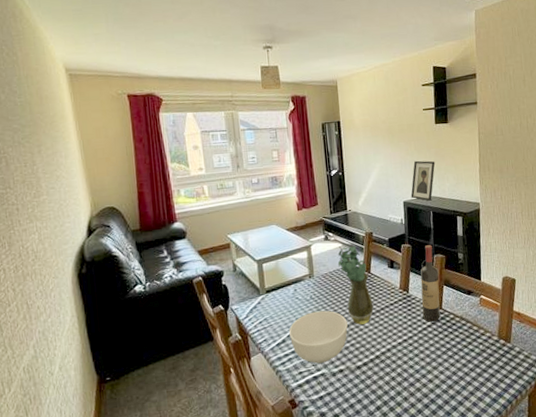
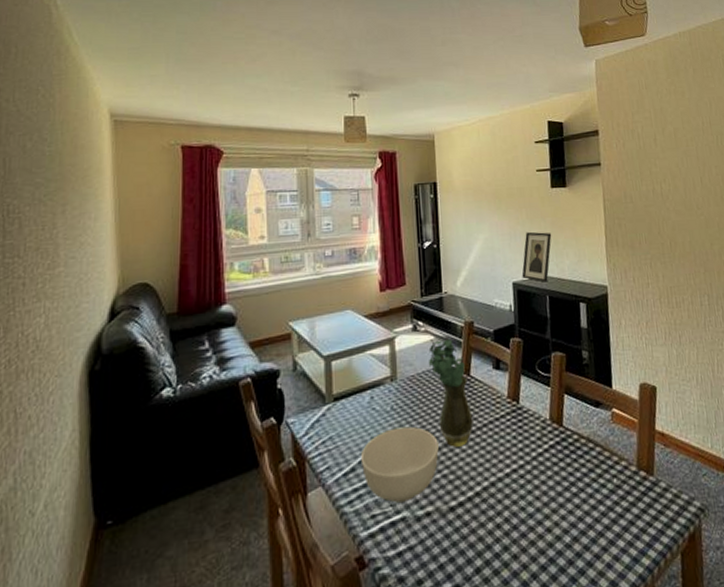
wine bottle: present [420,245,440,322] -> none [534,339,561,445]

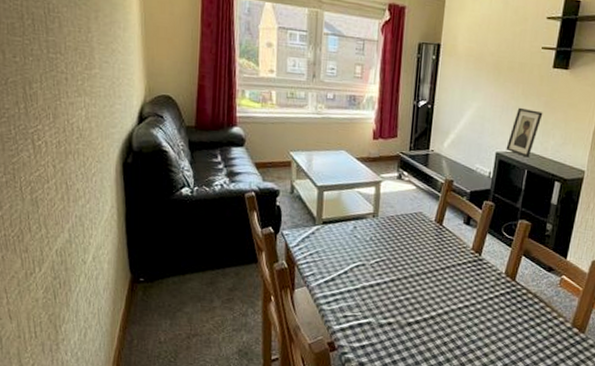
bowl: present [360,426,439,503] -> none [340,254,406,311]
vase: present [428,336,474,447] -> none [408,189,439,280]

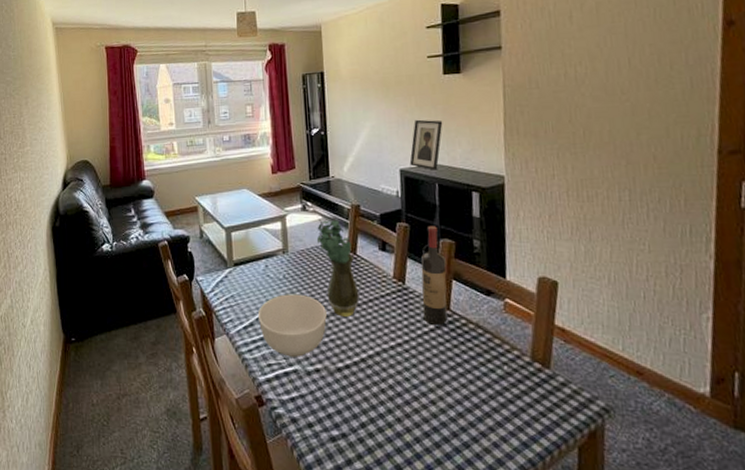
bowl: none [340,254,406,311] -> present [257,294,327,357]
vase: none [408,189,439,280] -> present [317,217,360,317]
wine bottle: none [491,207,520,293] -> present [421,226,448,325]

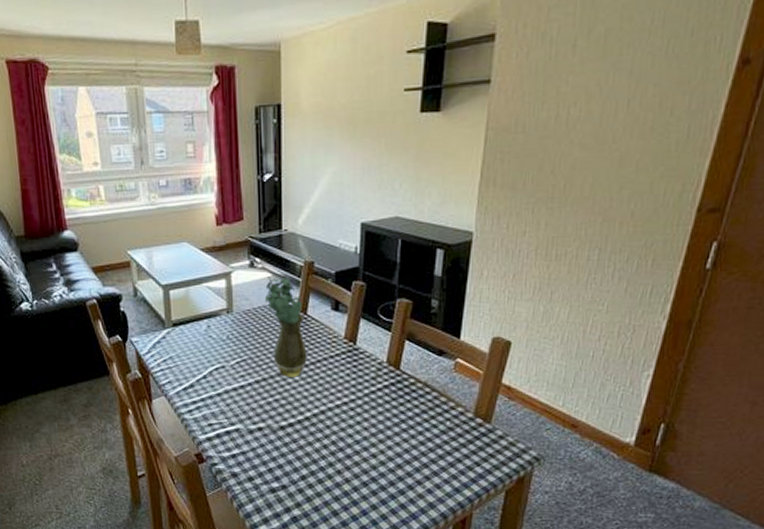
bowl: present [257,294,327,357] -> none [198,355,272,417]
picture frame: present [409,119,443,170] -> none [372,165,414,225]
wine bottle: present [421,226,448,325] -> none [372,285,401,384]

